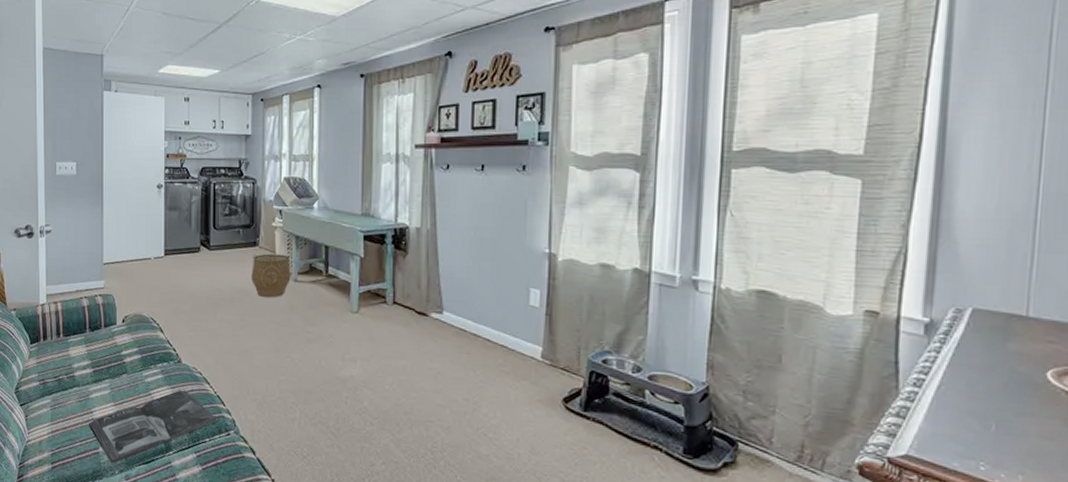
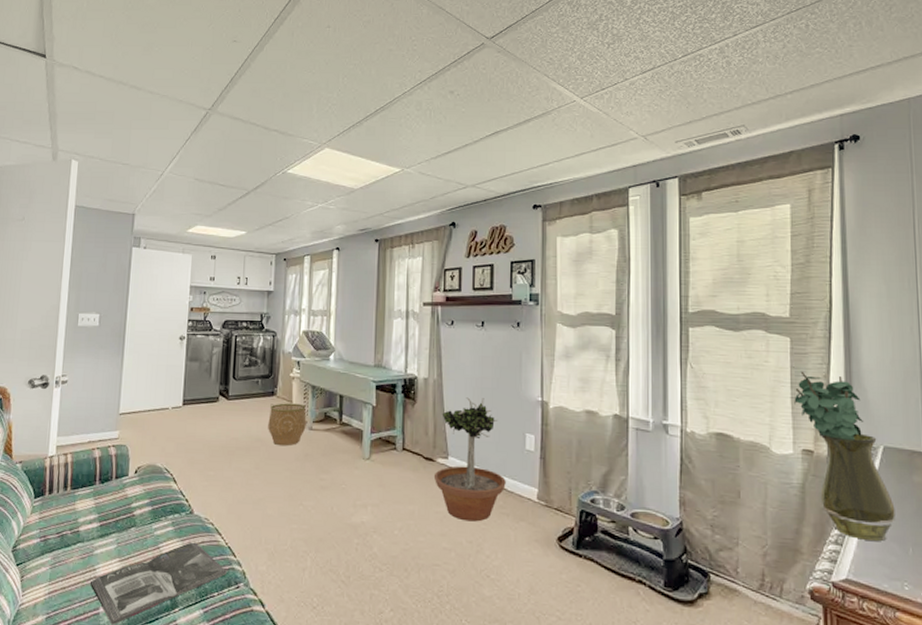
potted tree: none [427,249,506,379] -> present [433,397,506,522]
vase: none [859,219,979,416] -> present [794,371,895,542]

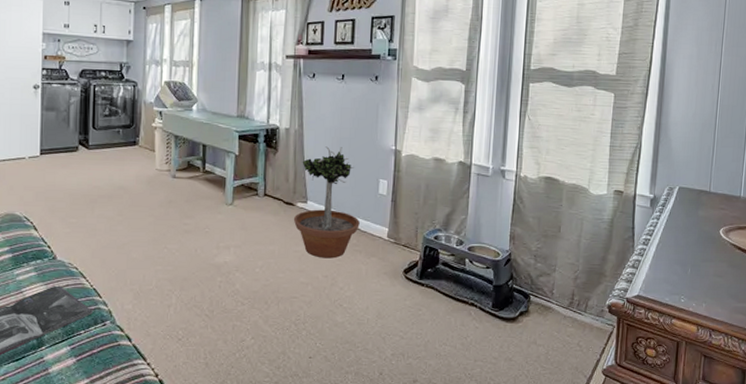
basket: present [268,403,307,447] -> none [130,152,170,194]
vase: present [794,371,895,542] -> none [612,123,682,265]

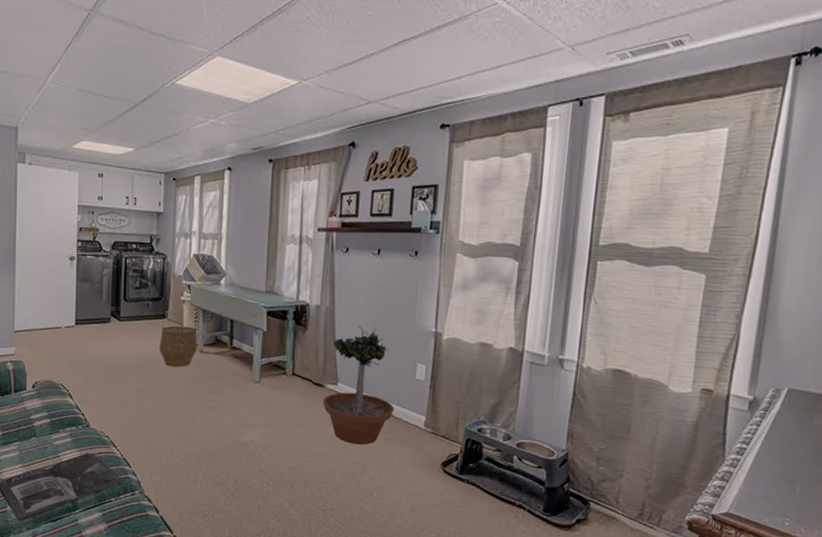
basket: none [130,152,170,194] -> present [159,325,197,368]

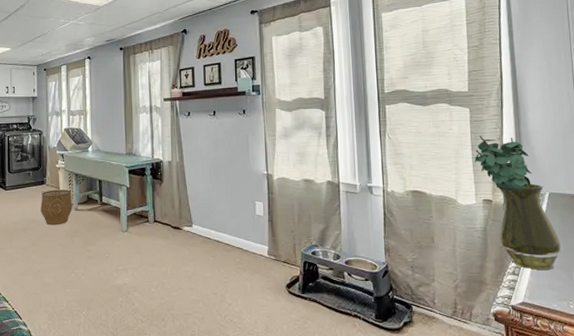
potted tree: present [322,326,394,445] -> none [181,175,241,277]
vase: none [700,310,789,480] -> present [474,135,561,271]

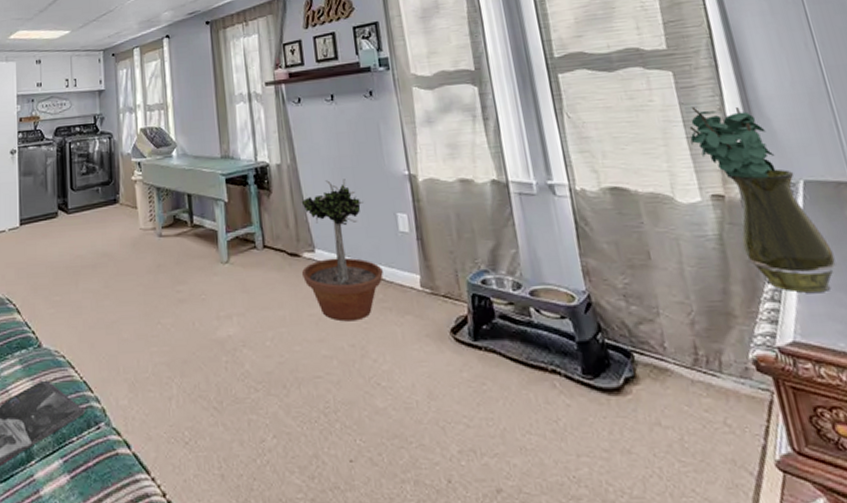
basket: present [41,189,73,226] -> none [113,209,155,259]
potted tree: none [181,175,241,277] -> present [301,179,383,322]

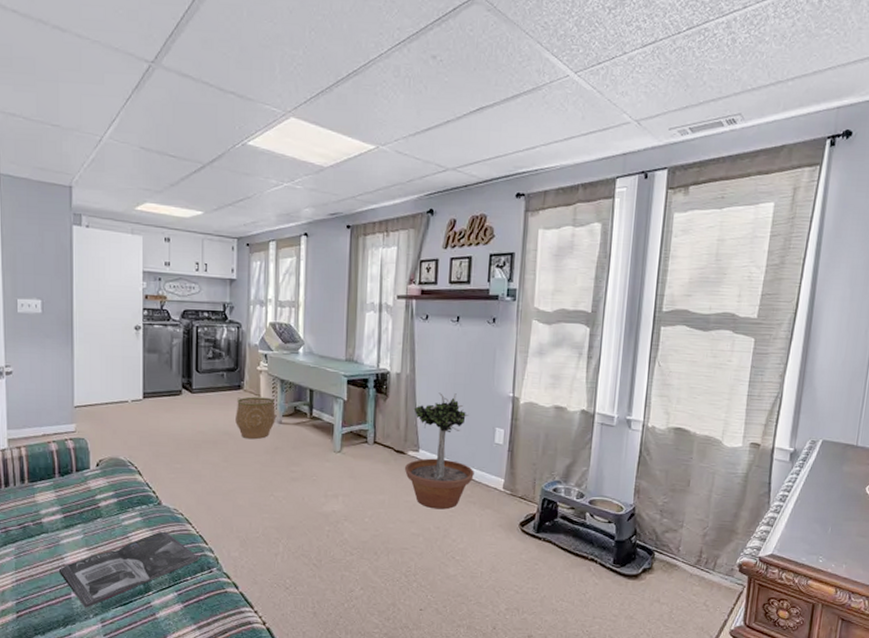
basket: none [113,209,155,259] -> present [235,396,276,440]
vase: present [689,106,836,294] -> none [749,370,823,523]

